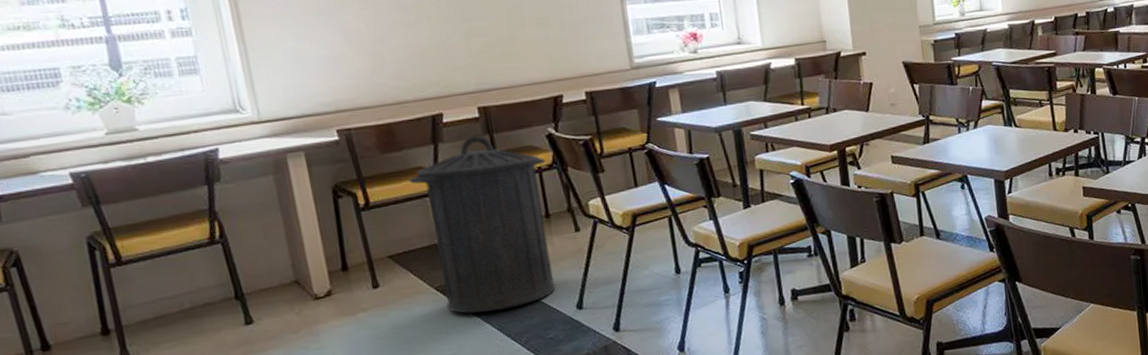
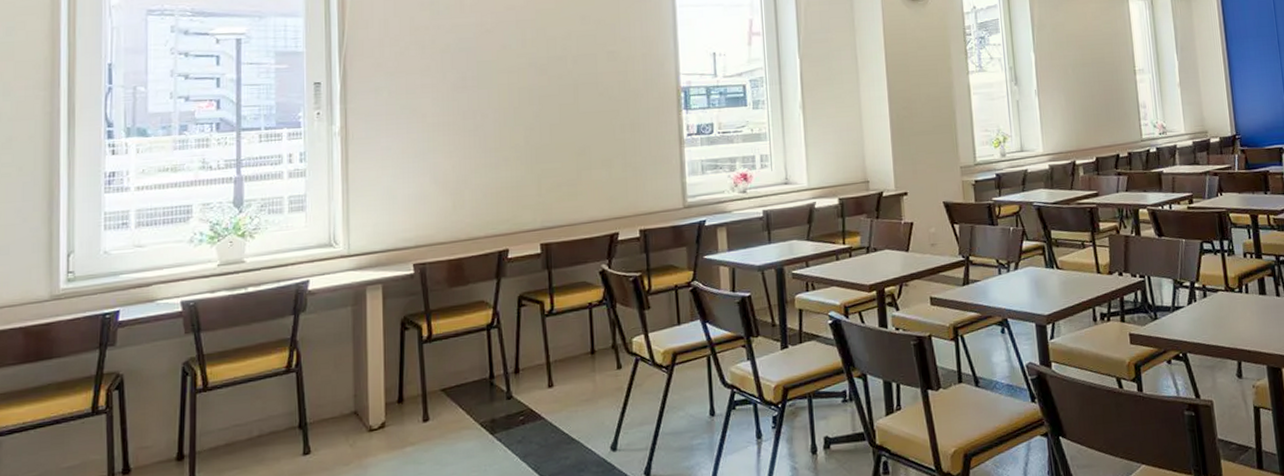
trash can: present [408,136,556,314] -> none [469,271,597,452]

